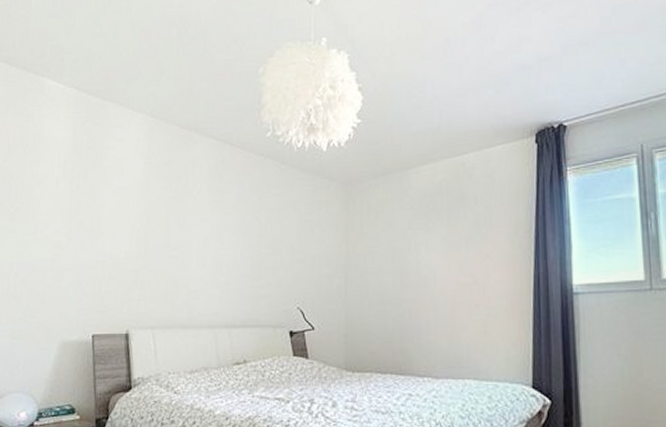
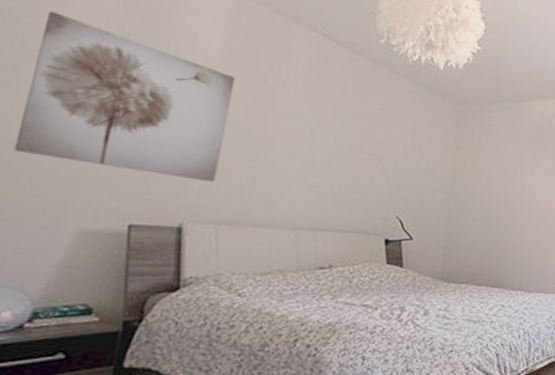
wall art: none [16,163,155,291] -> present [14,10,236,182]

